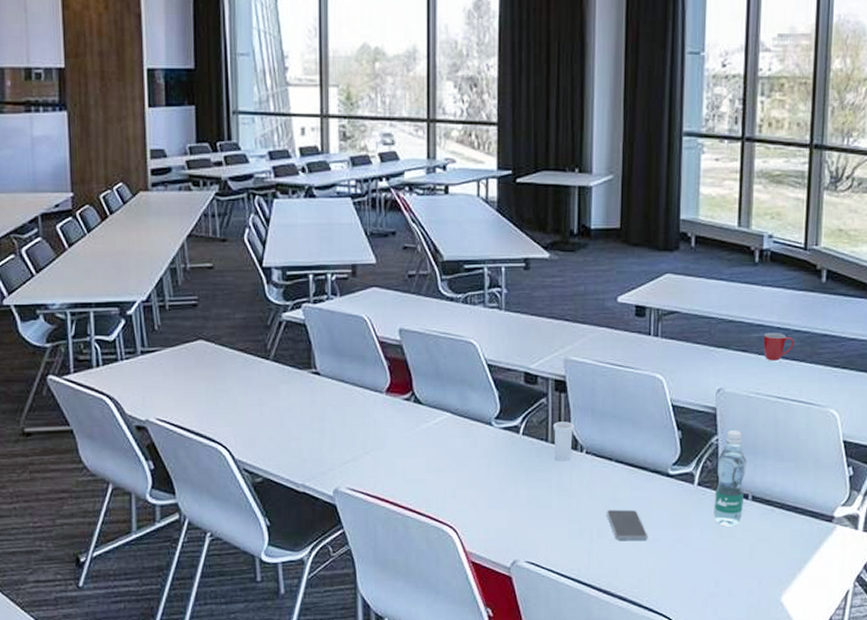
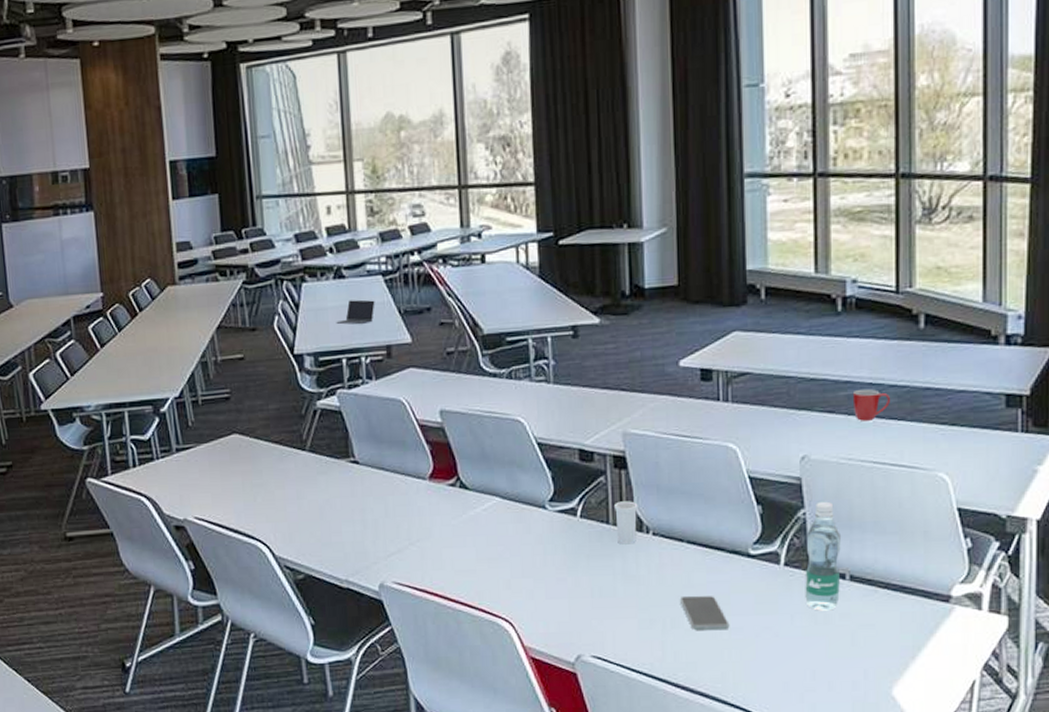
laptop computer: none [305,219,343,243] -> present [336,299,375,325]

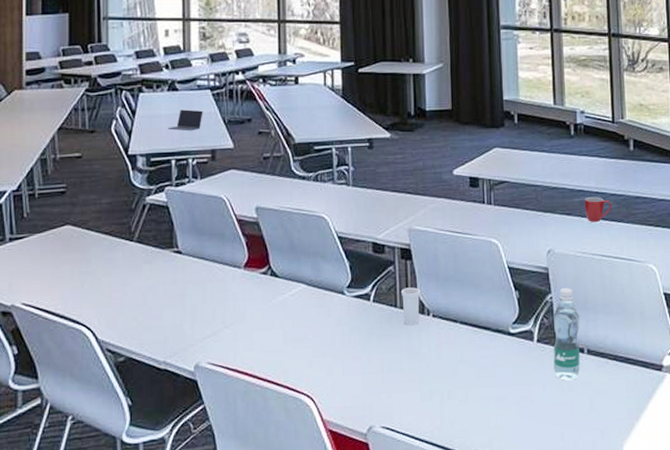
mobile phone: present [679,595,730,630] -> none [454,369,495,400]

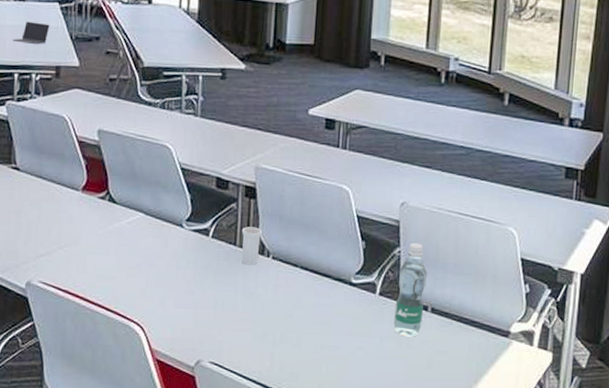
mug: present [584,196,612,223] -> none [446,150,477,179]

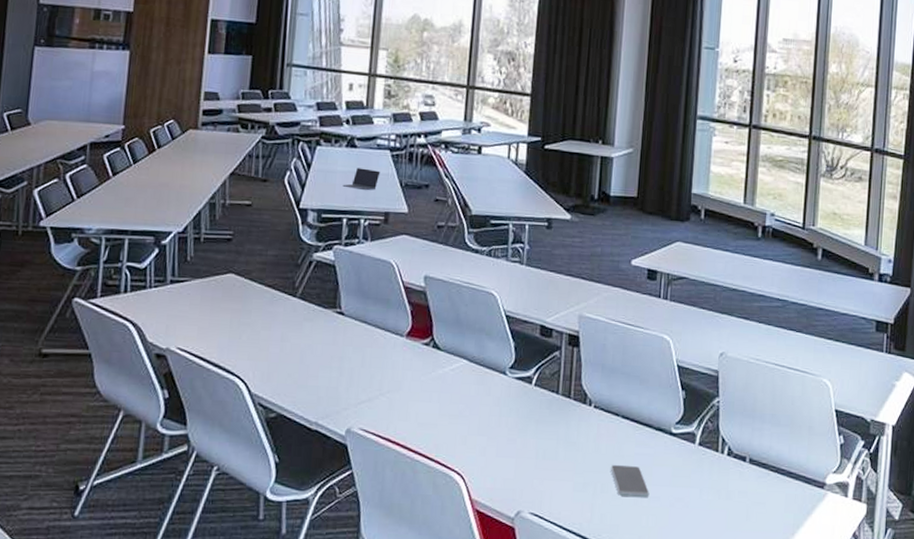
cup: present [241,226,262,265] -> none [564,375,585,414]
mobile phone: none [289,314,330,346] -> present [610,464,650,497]
bottle: present [394,242,427,337] -> none [713,393,745,488]

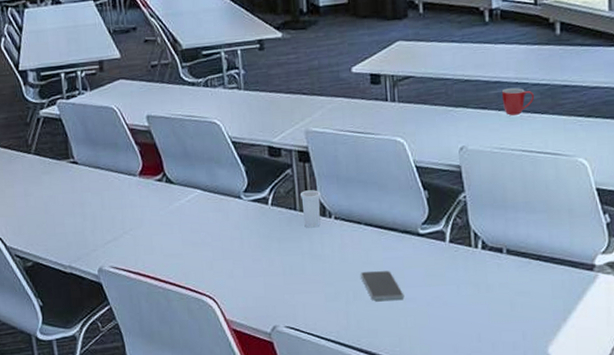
laptop computer: present [342,168,381,191] -> none [54,22,88,44]
cup: none [564,375,585,414] -> present [300,190,321,228]
mug: none [763,302,793,331] -> present [501,87,535,116]

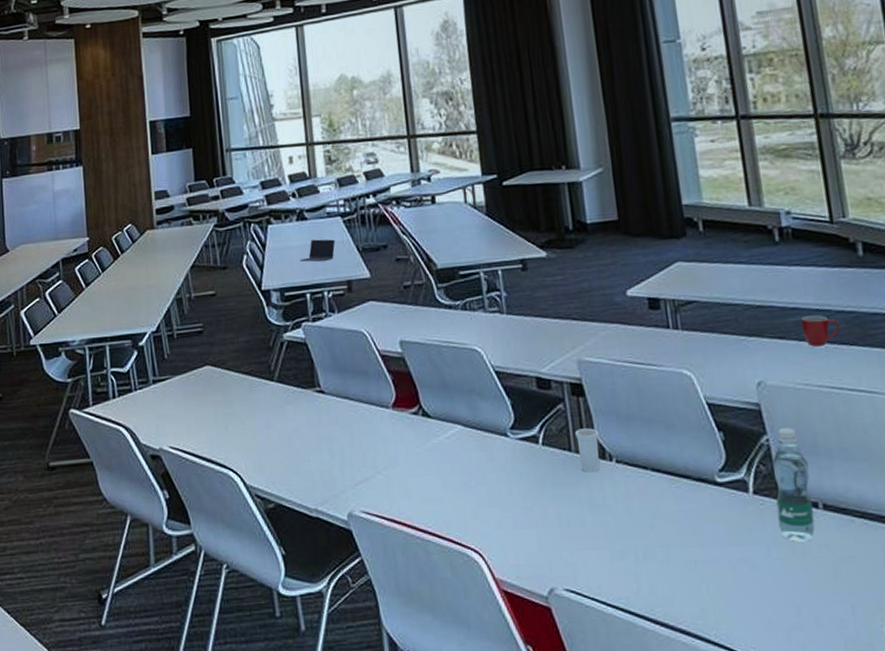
laptop computer: none [54,22,88,44] -> present [299,239,336,263]
mobile phone: present [360,271,405,301] -> none [649,525,704,562]
bottle: none [467,185,499,281] -> present [772,427,815,542]

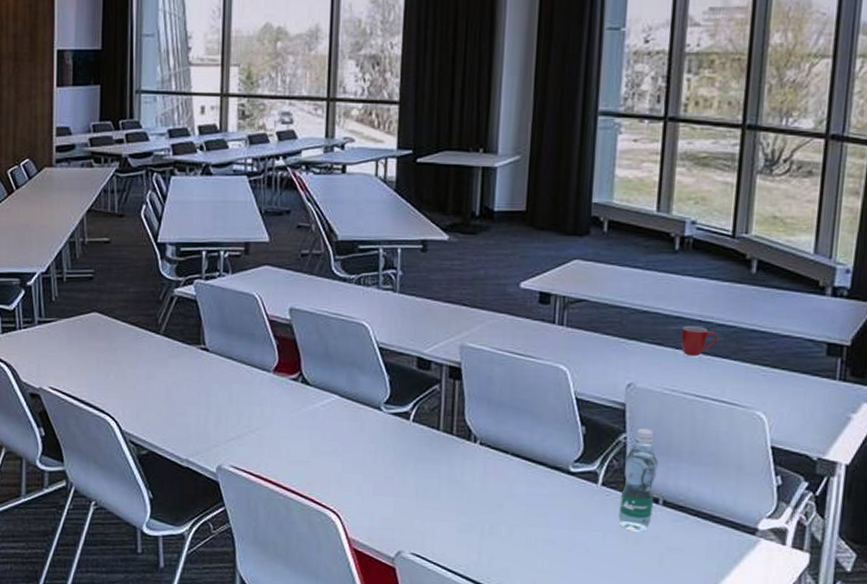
laptop computer: present [299,239,336,263] -> none [199,196,238,221]
cup: present [574,428,600,473] -> none [445,410,469,452]

